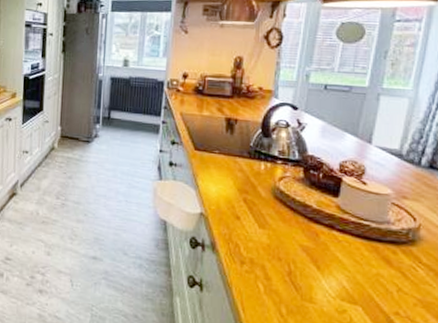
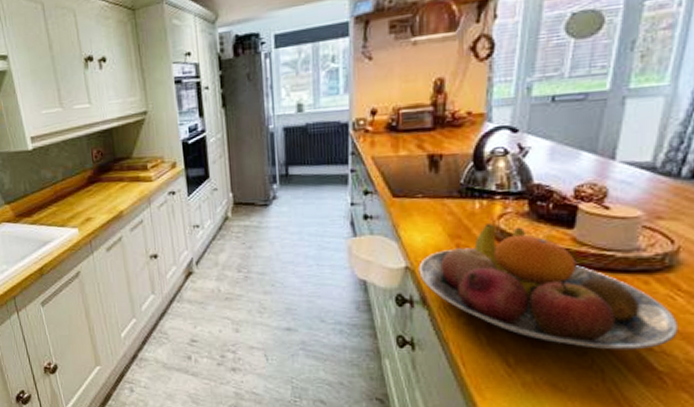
fruit bowl: none [211,184,420,313] -> present [418,224,679,350]

